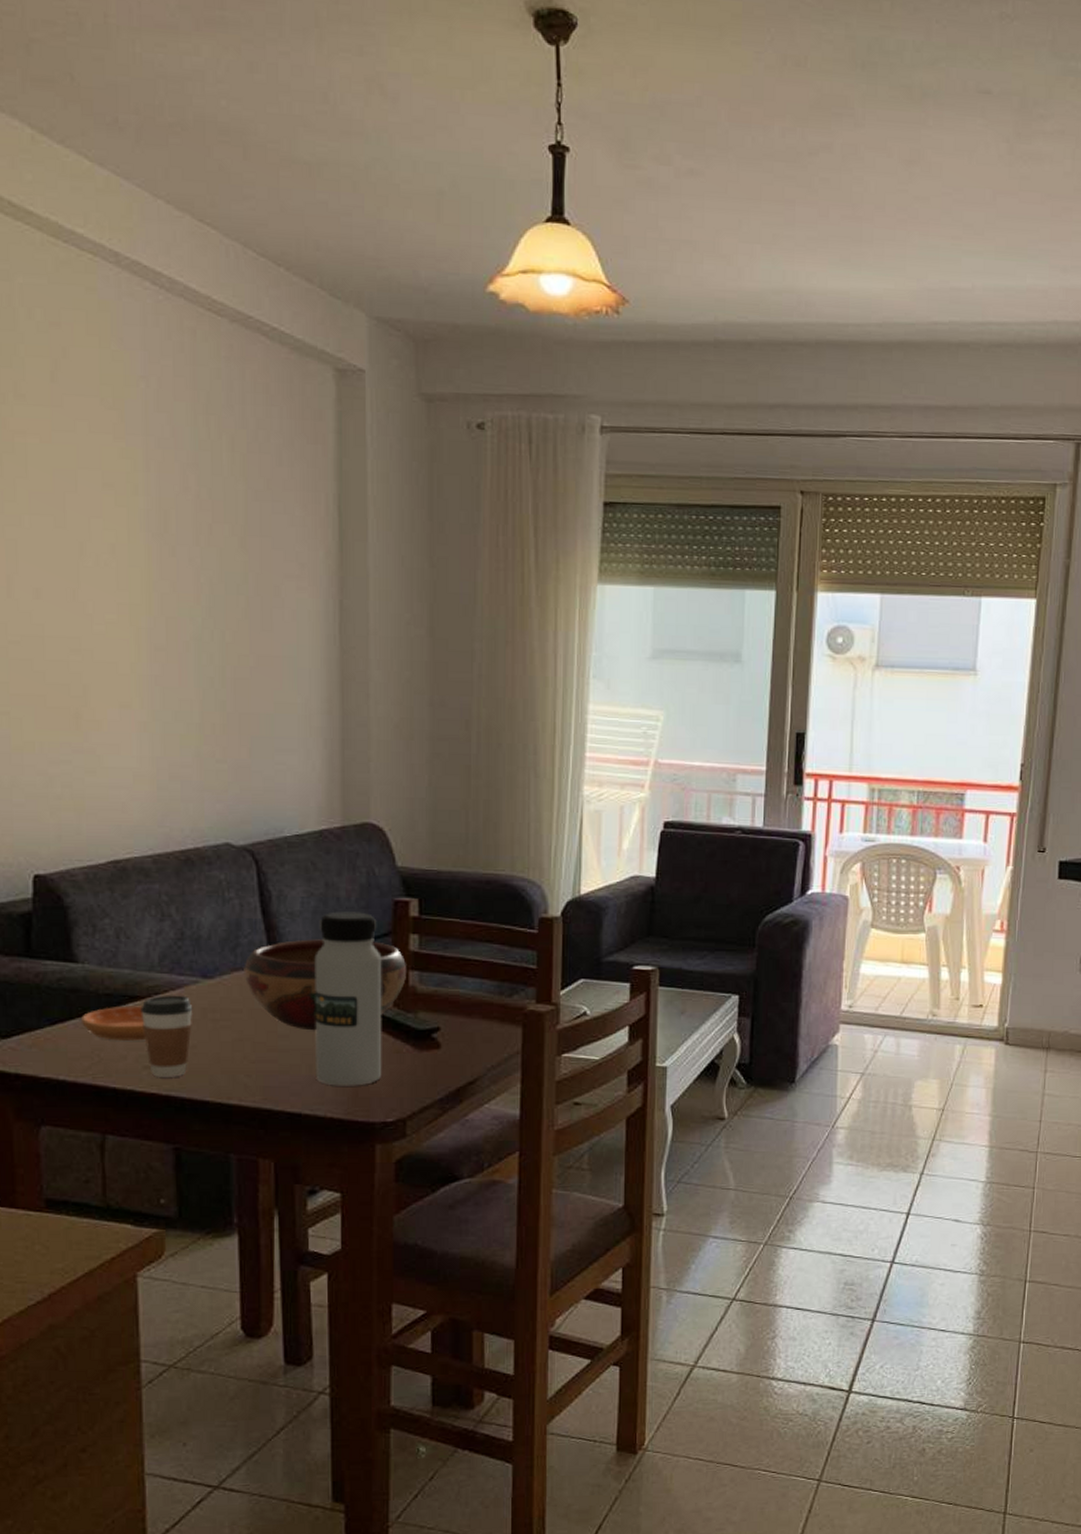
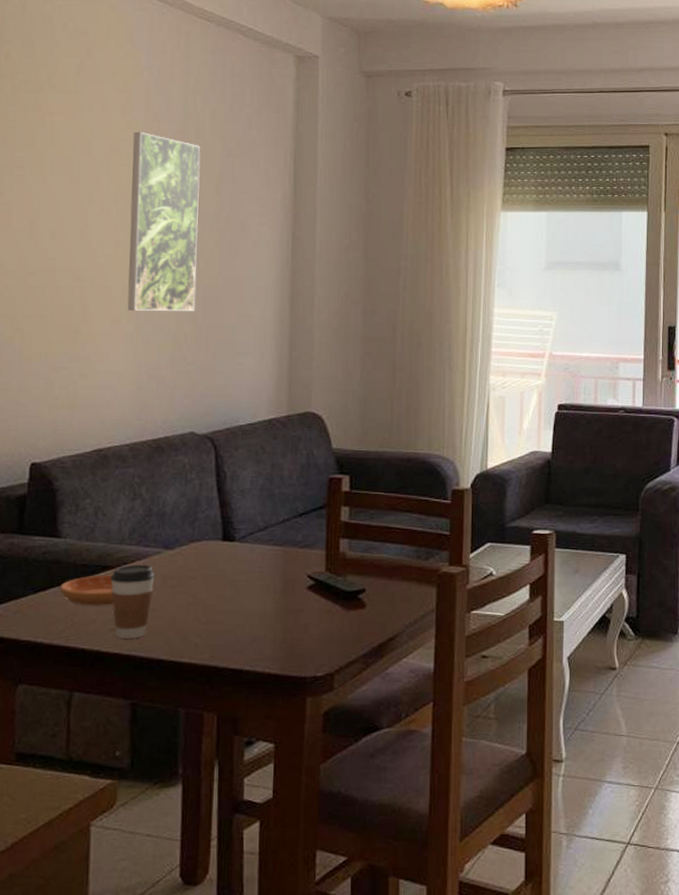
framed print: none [130,463,223,697] -> present [127,132,201,312]
decorative bowl: present [244,939,406,1031] -> none [199,513,338,594]
water bottle: present [314,911,382,1086] -> none [257,488,317,644]

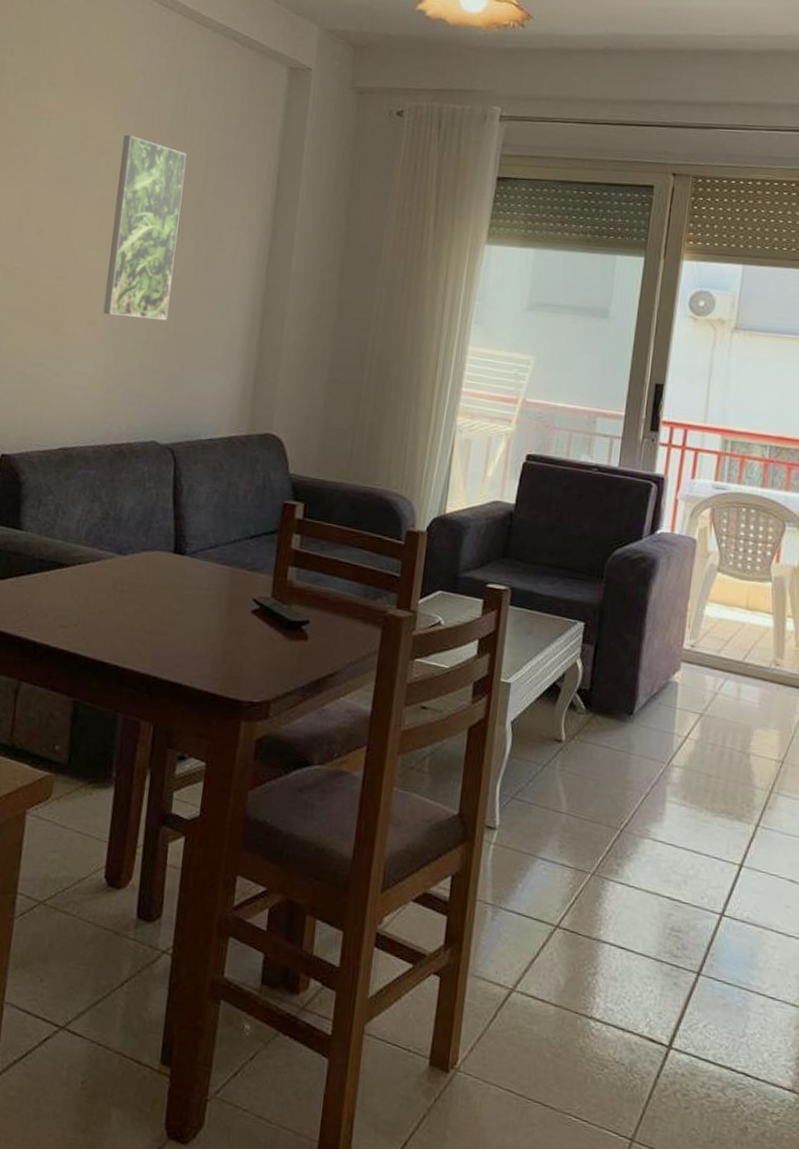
saucer: present [60,574,114,606] -> none [17,571,67,603]
coffee cup: present [110,564,155,638] -> none [64,565,107,638]

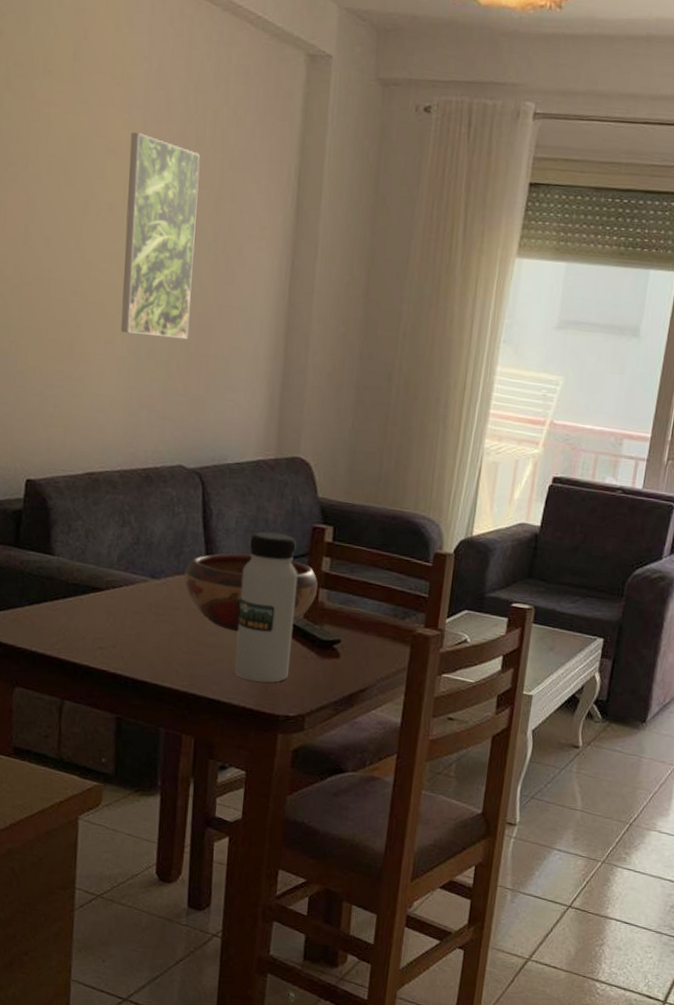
decorative bowl: none [151,529,287,611] -> present [184,553,318,632]
water bottle: none [198,508,267,666] -> present [234,531,298,683]

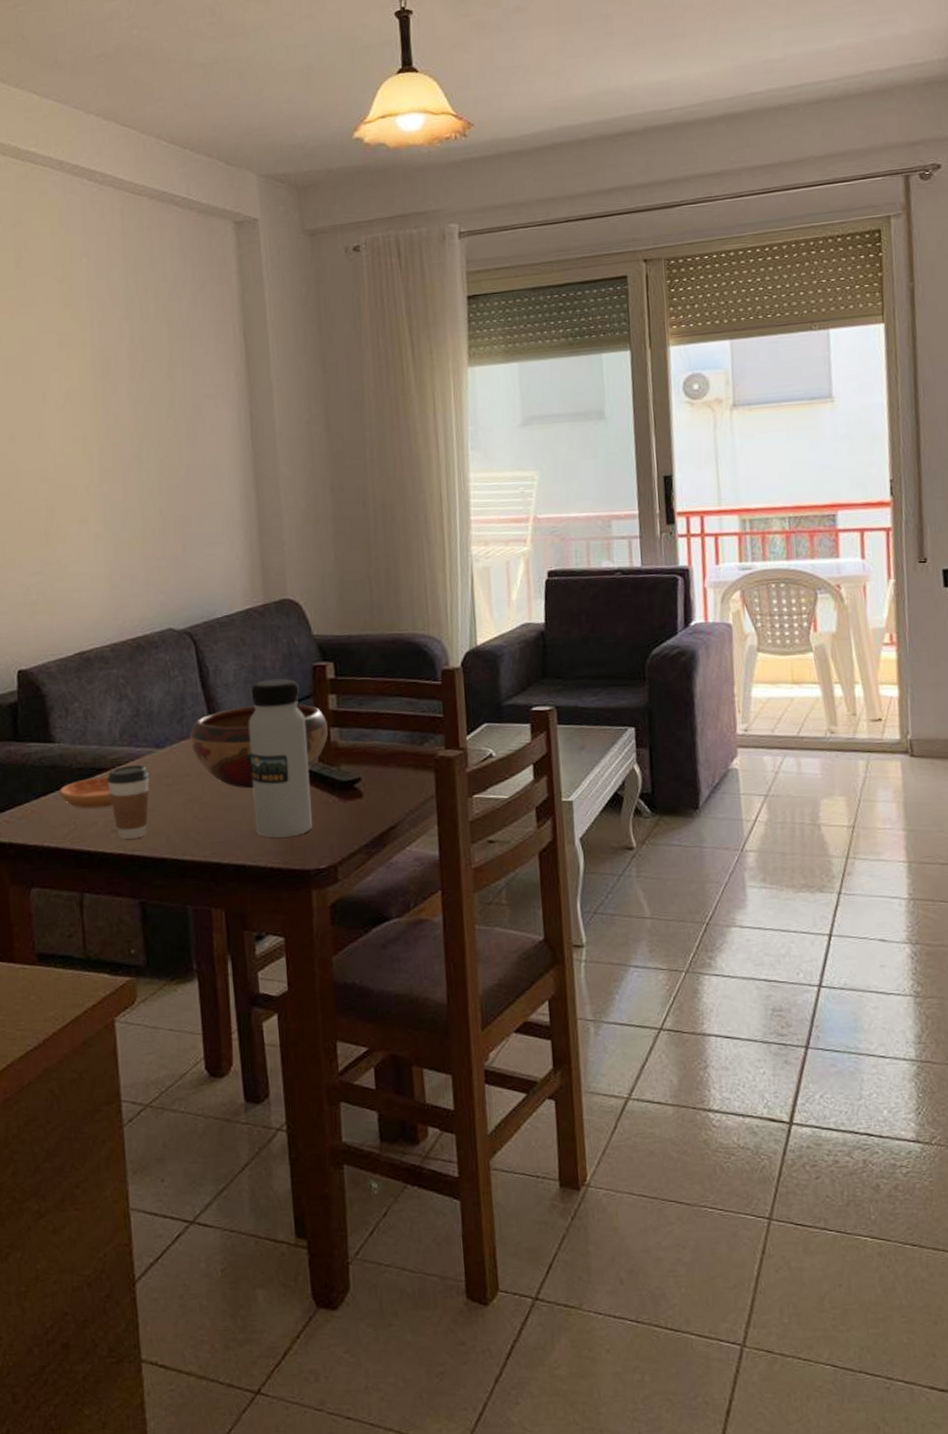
saucer: none [53,595,102,625] -> present [60,776,112,809]
coffee cup: none [100,589,141,659] -> present [107,764,150,839]
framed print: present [121,132,200,340] -> none [78,322,160,509]

